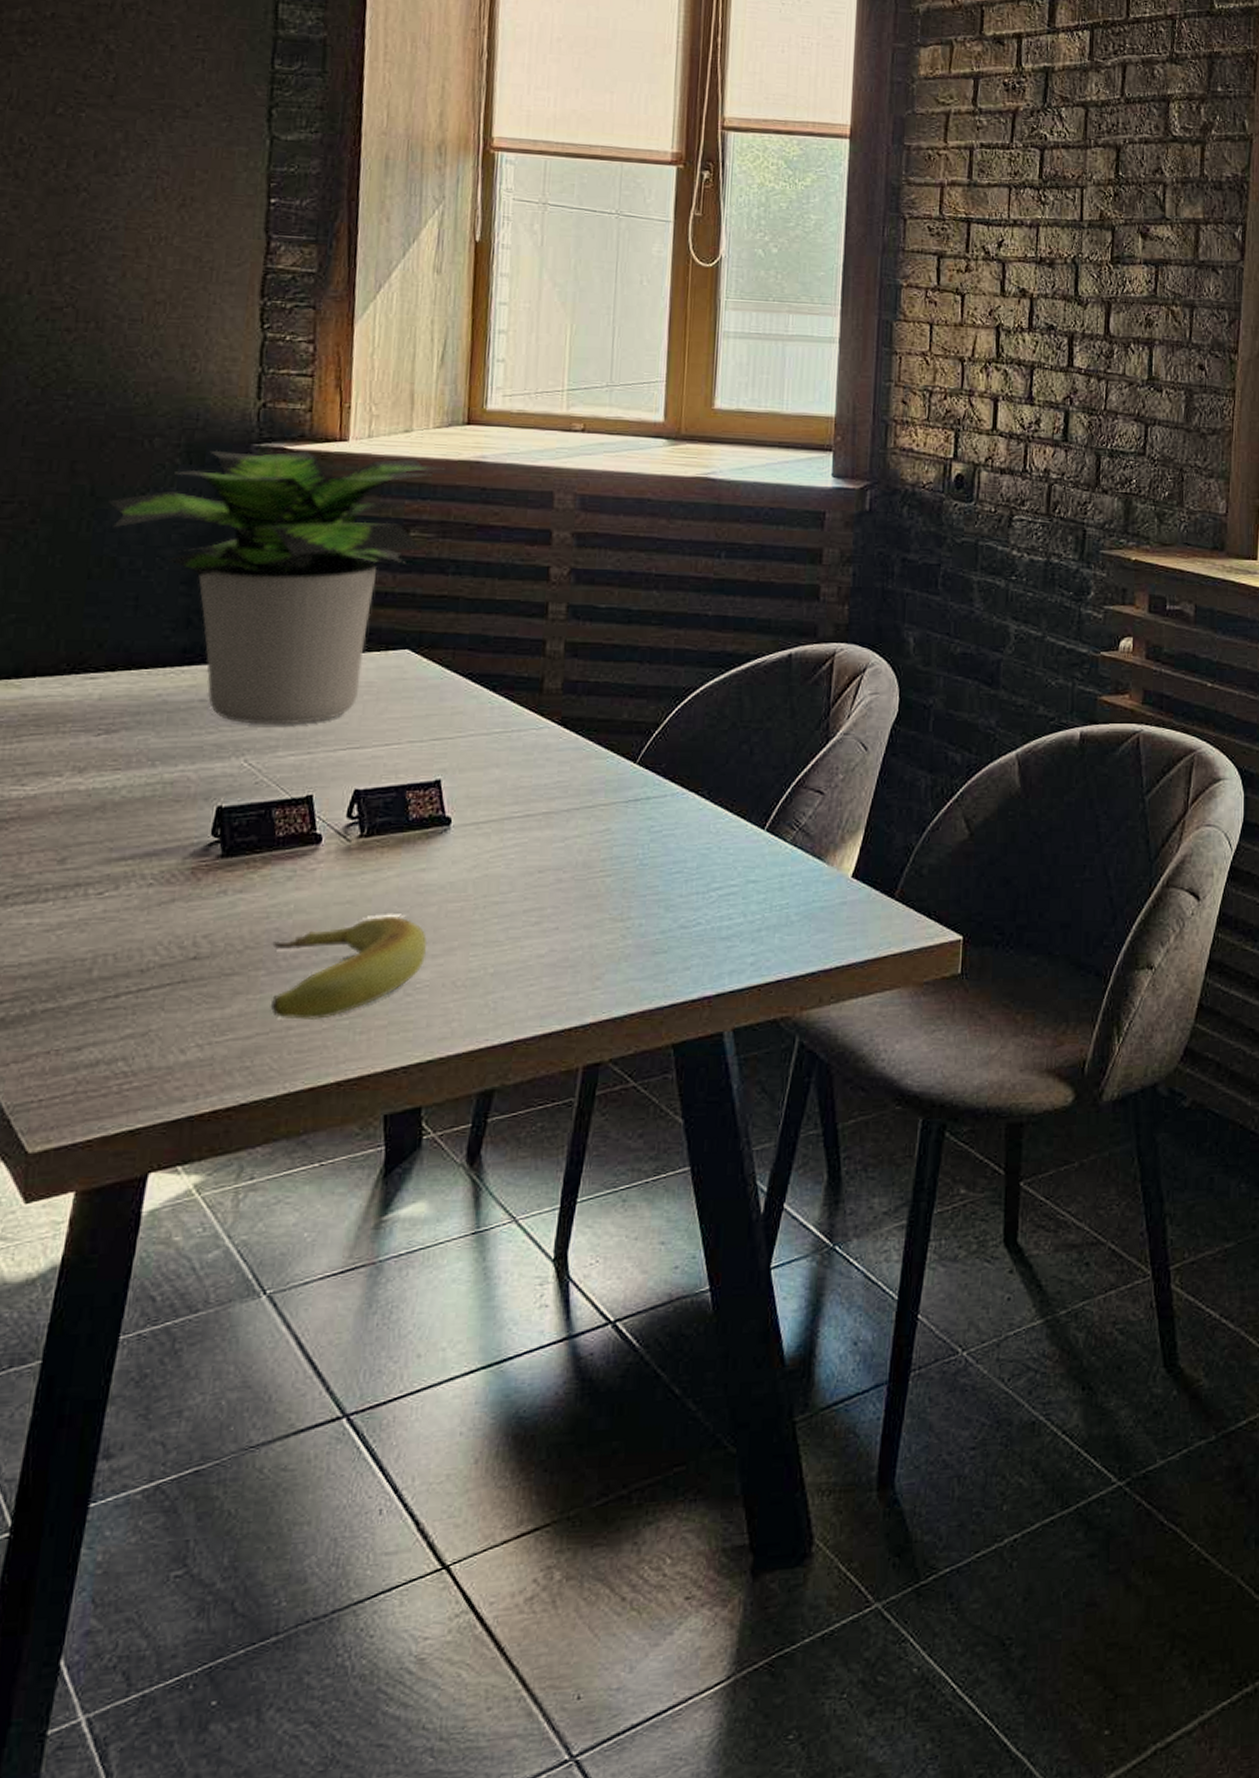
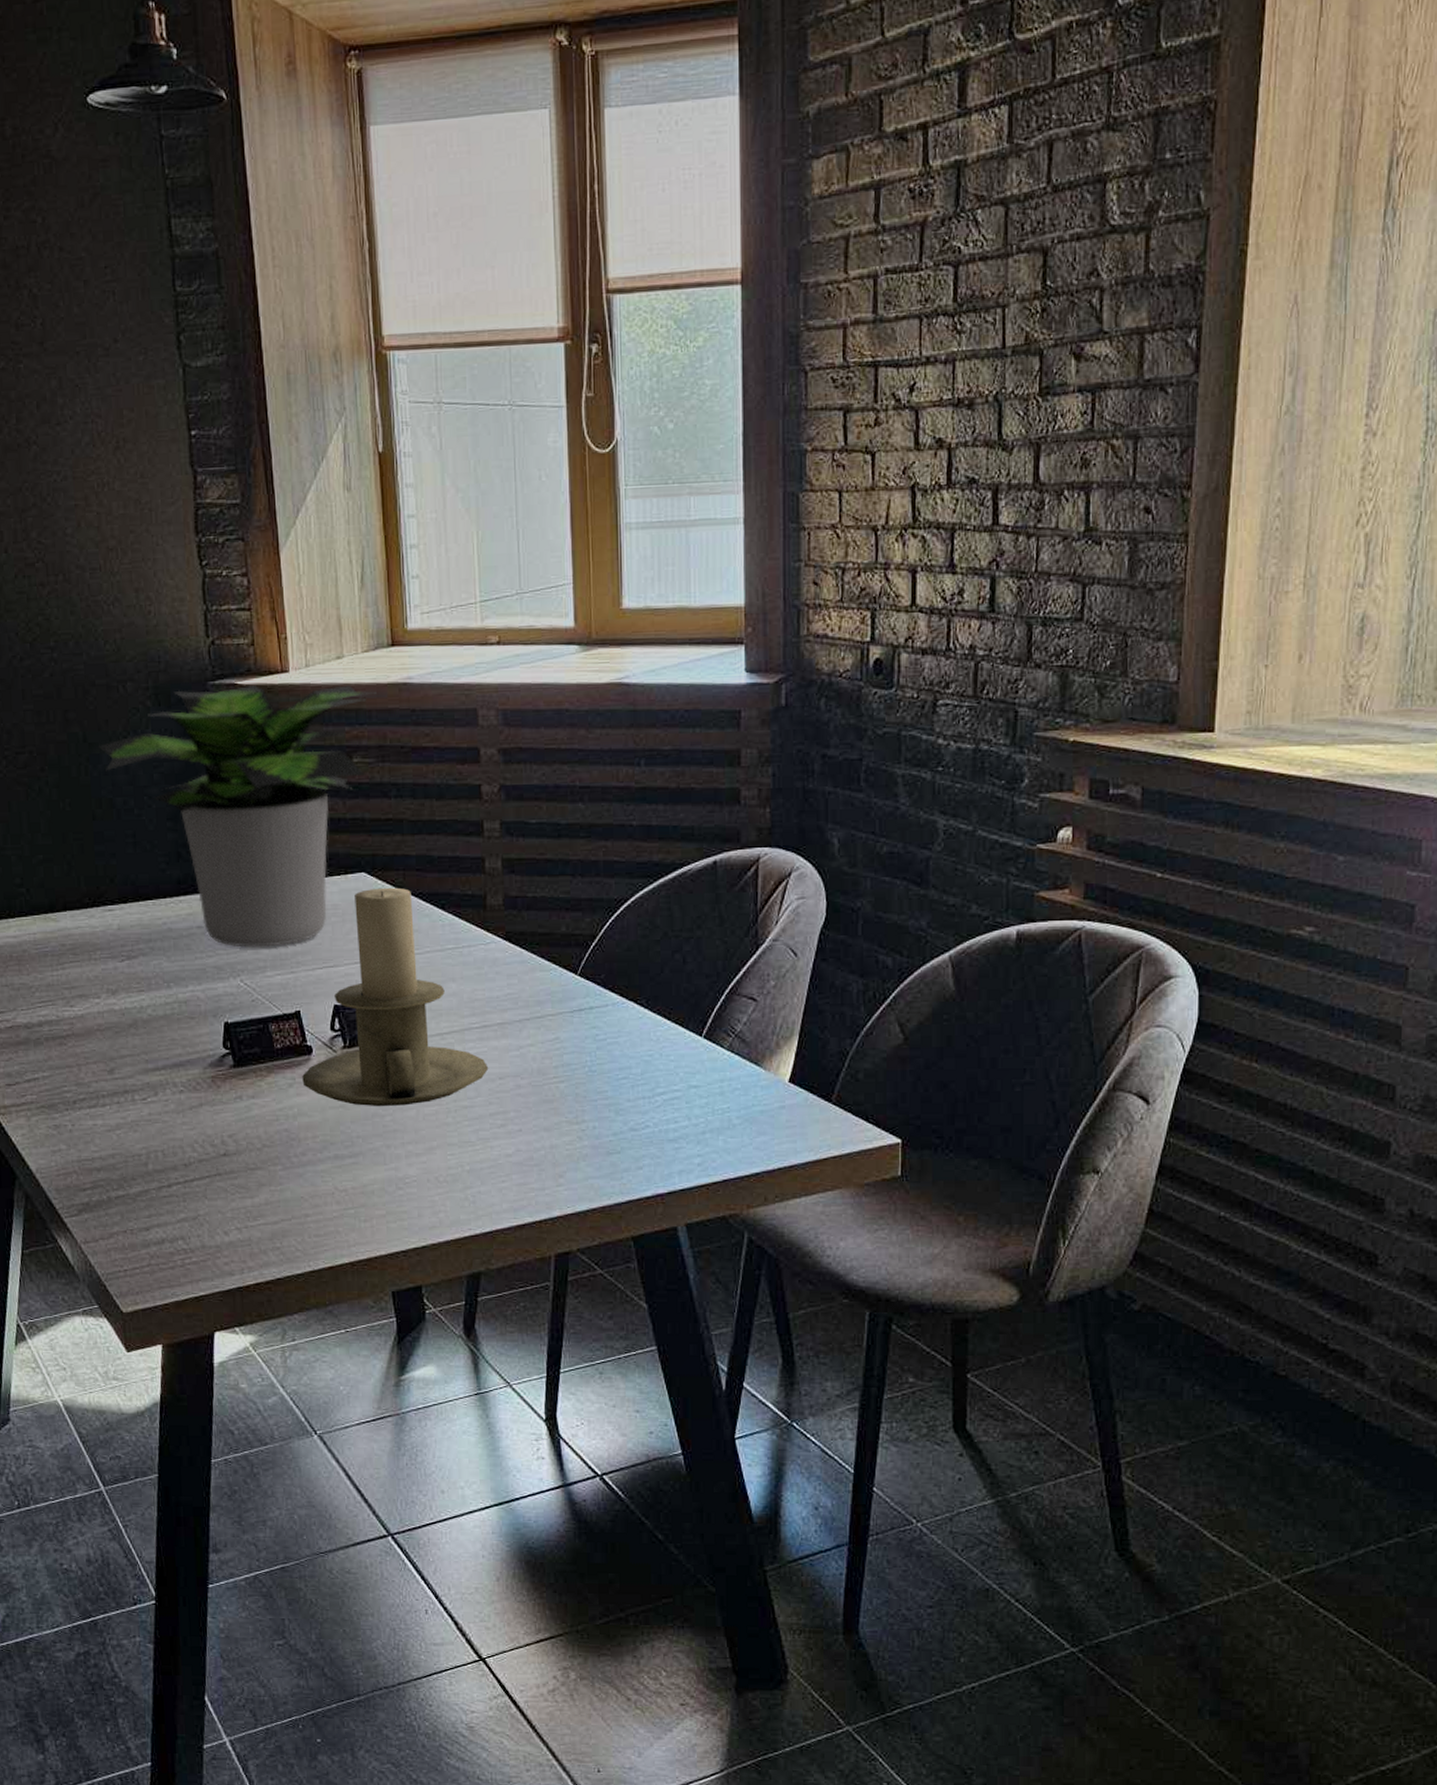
banana: present [270,917,427,1020] -> none [284,1119,411,1208]
candle holder: none [305,666,528,902] -> present [302,887,489,1106]

